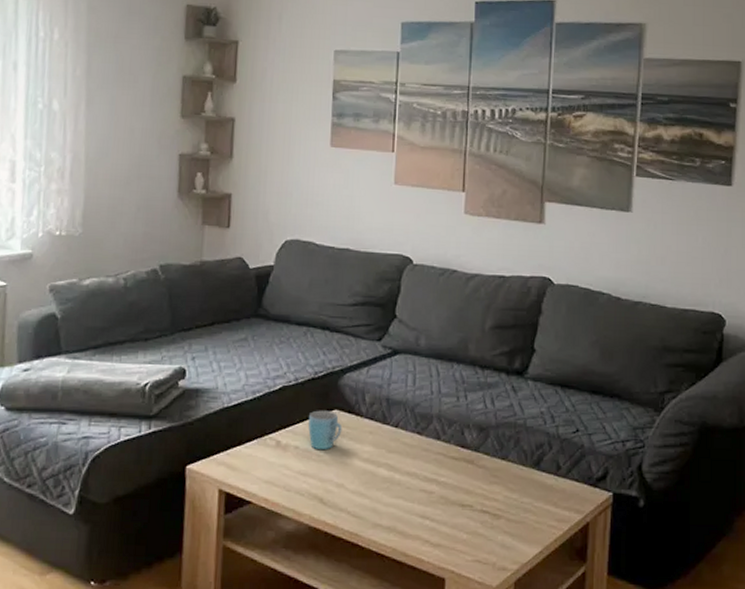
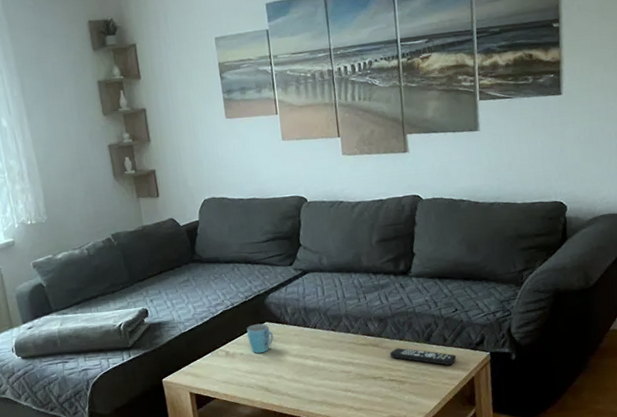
remote control: none [487,469,570,503] -> present [390,348,457,366]

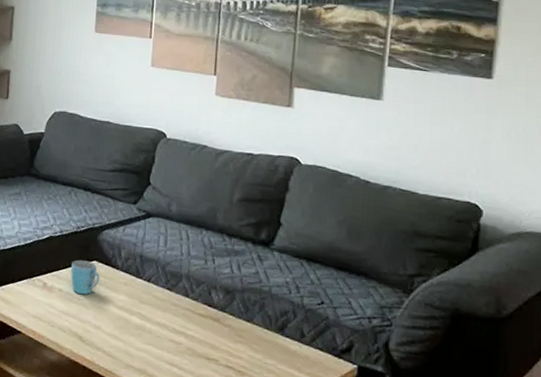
remote control: present [390,348,457,366] -> none [232,330,314,369]

